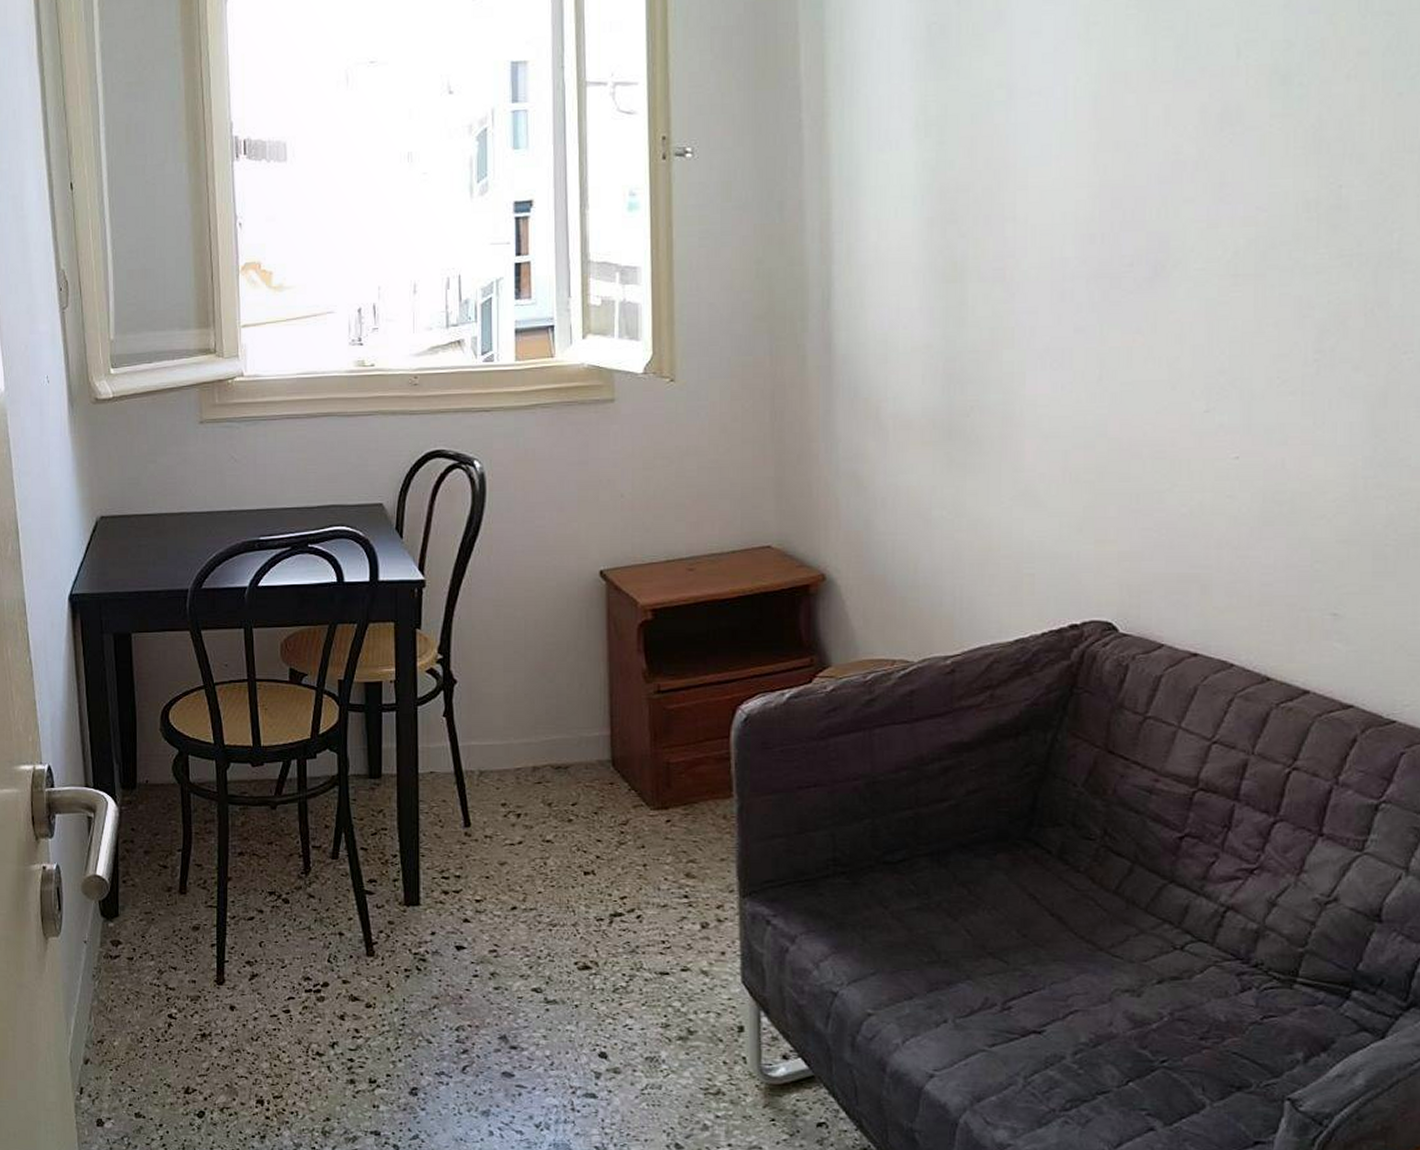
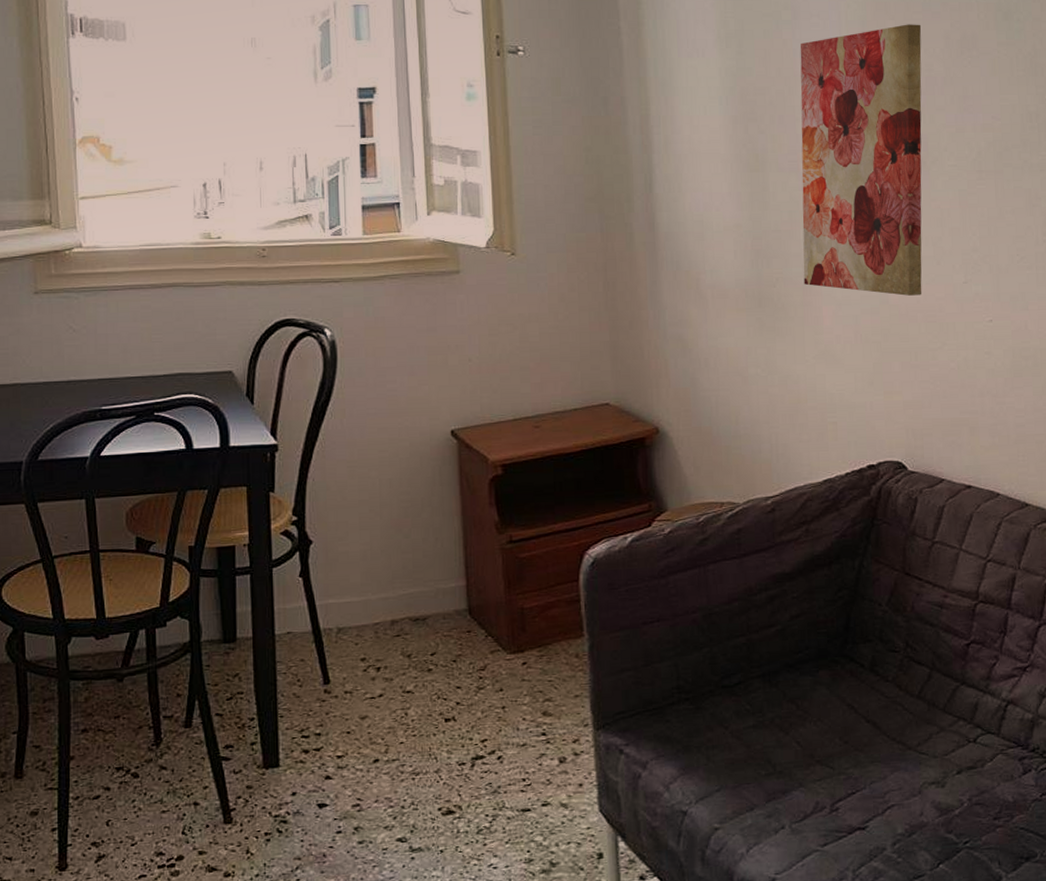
wall art: none [1004,96,1171,427] -> present [800,24,922,296]

